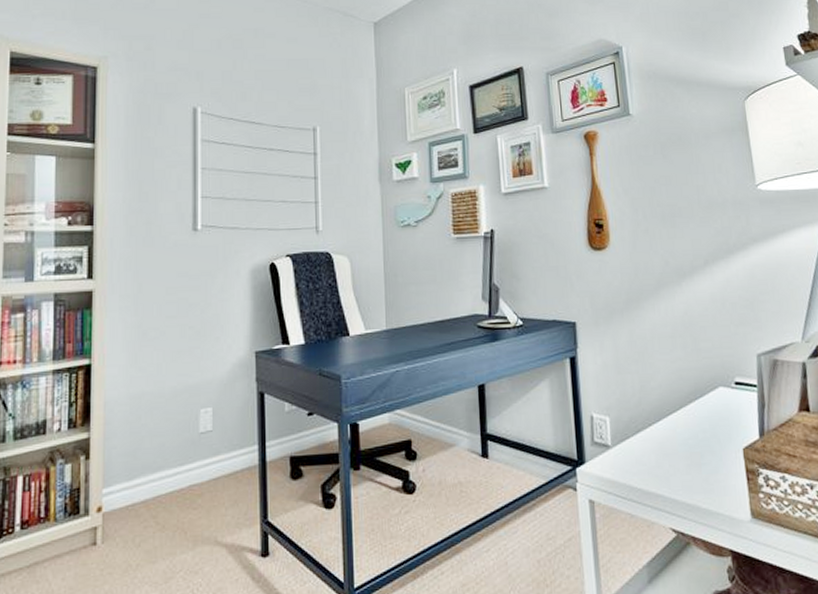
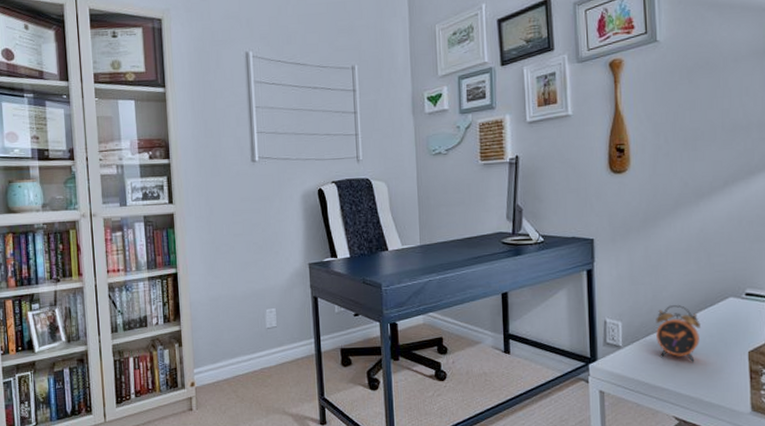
alarm clock: none [645,396,692,464] -> present [656,305,700,363]

